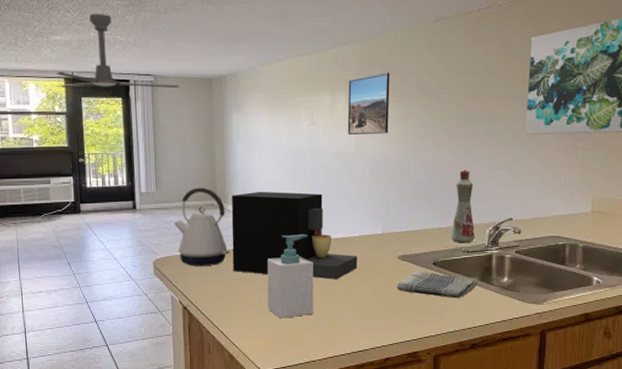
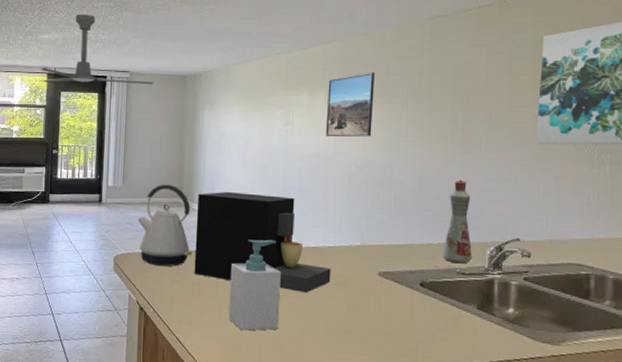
dish towel: present [397,270,478,299] -> none [376,289,475,328]

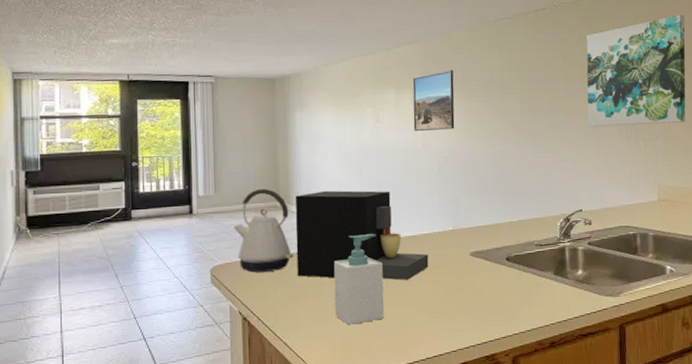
ceiling fan: present [39,13,155,85] -> none [109,16,242,91]
bottle: present [442,179,472,264] -> none [522,162,546,237]

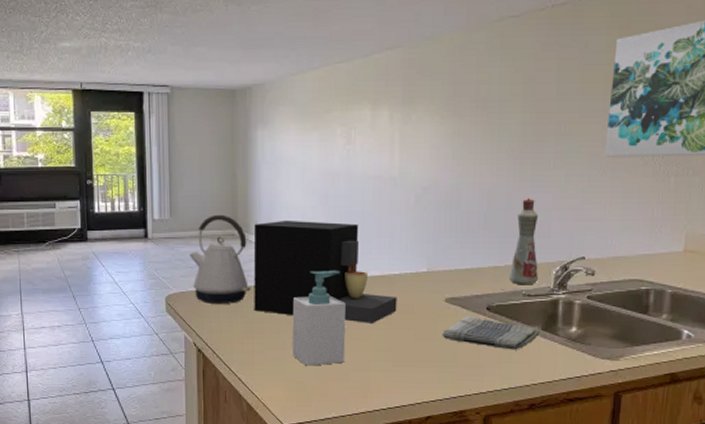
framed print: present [412,69,455,132] -> none [390,82,442,157]
dish towel: none [470,266,553,295] -> present [443,315,540,350]
bottle: none [522,162,546,237] -> present [508,198,539,285]

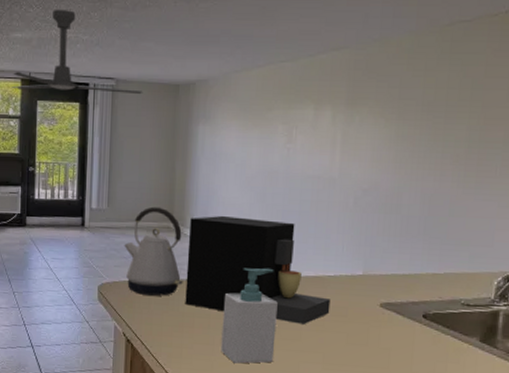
ceiling fan: none [63,16,199,102] -> present [11,9,143,95]
dish towel: present [443,315,540,350] -> none [376,321,478,361]
bottle: present [508,198,539,285] -> none [447,205,482,295]

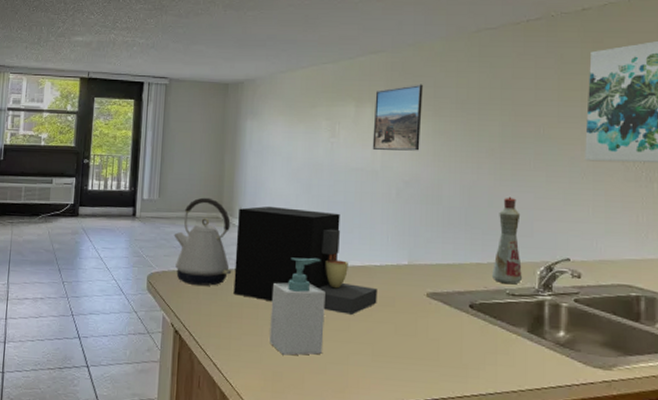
ceiling fan: present [11,9,143,95] -> none [70,16,195,93]
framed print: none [330,84,388,157] -> present [372,84,423,151]
bottle: none [447,205,482,295] -> present [491,197,522,285]

